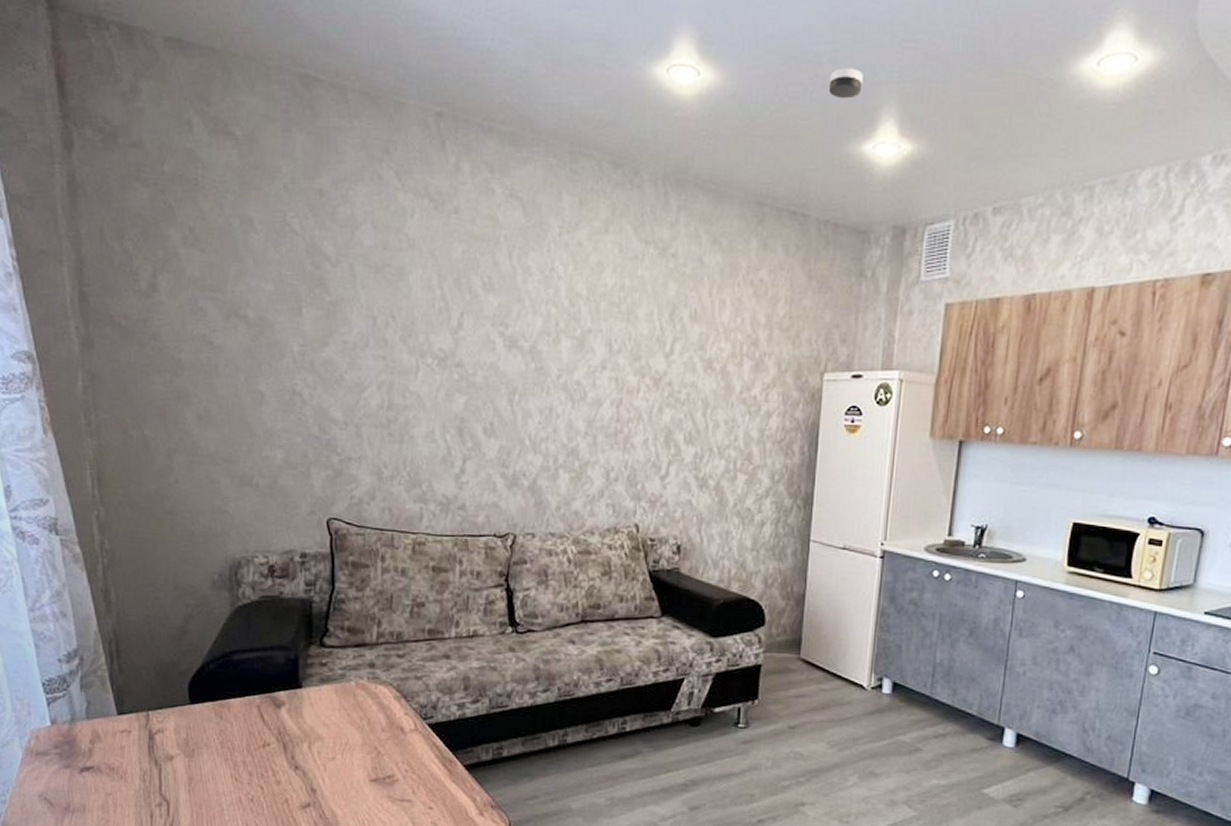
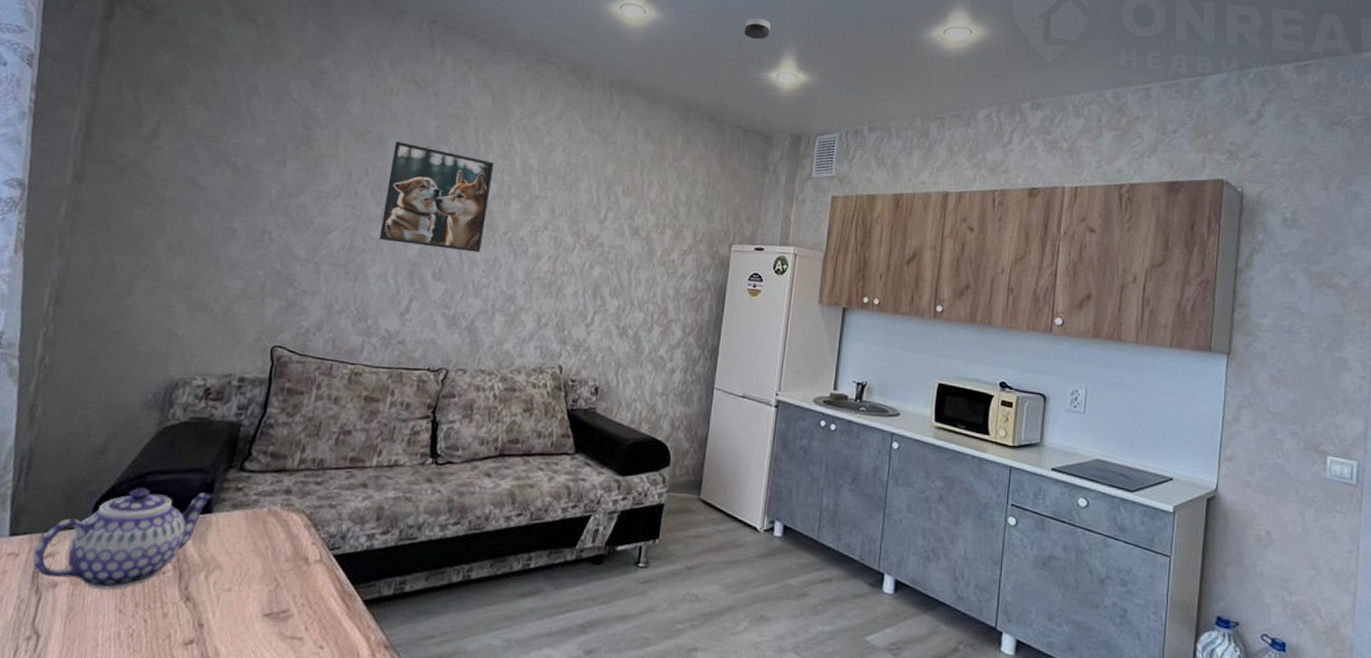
teapot: none [144,666,301,761] -> present [32,487,215,590]
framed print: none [418,275,536,402] -> present [378,141,494,253]

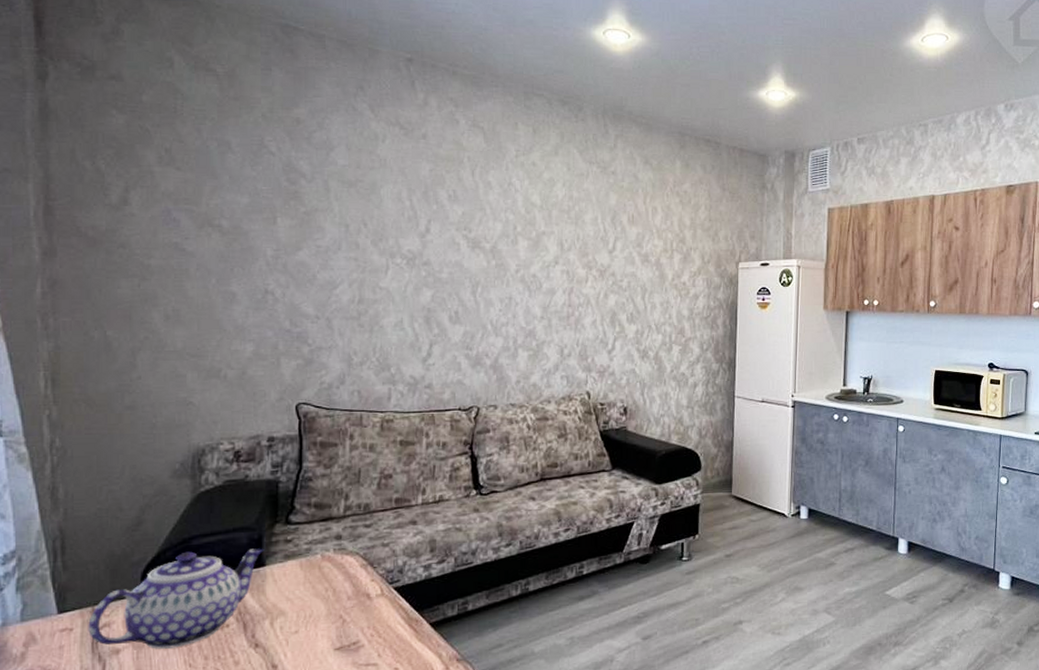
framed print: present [378,141,494,253] -> none [388,189,496,293]
smoke detector: present [744,18,771,40] -> none [730,36,756,59]

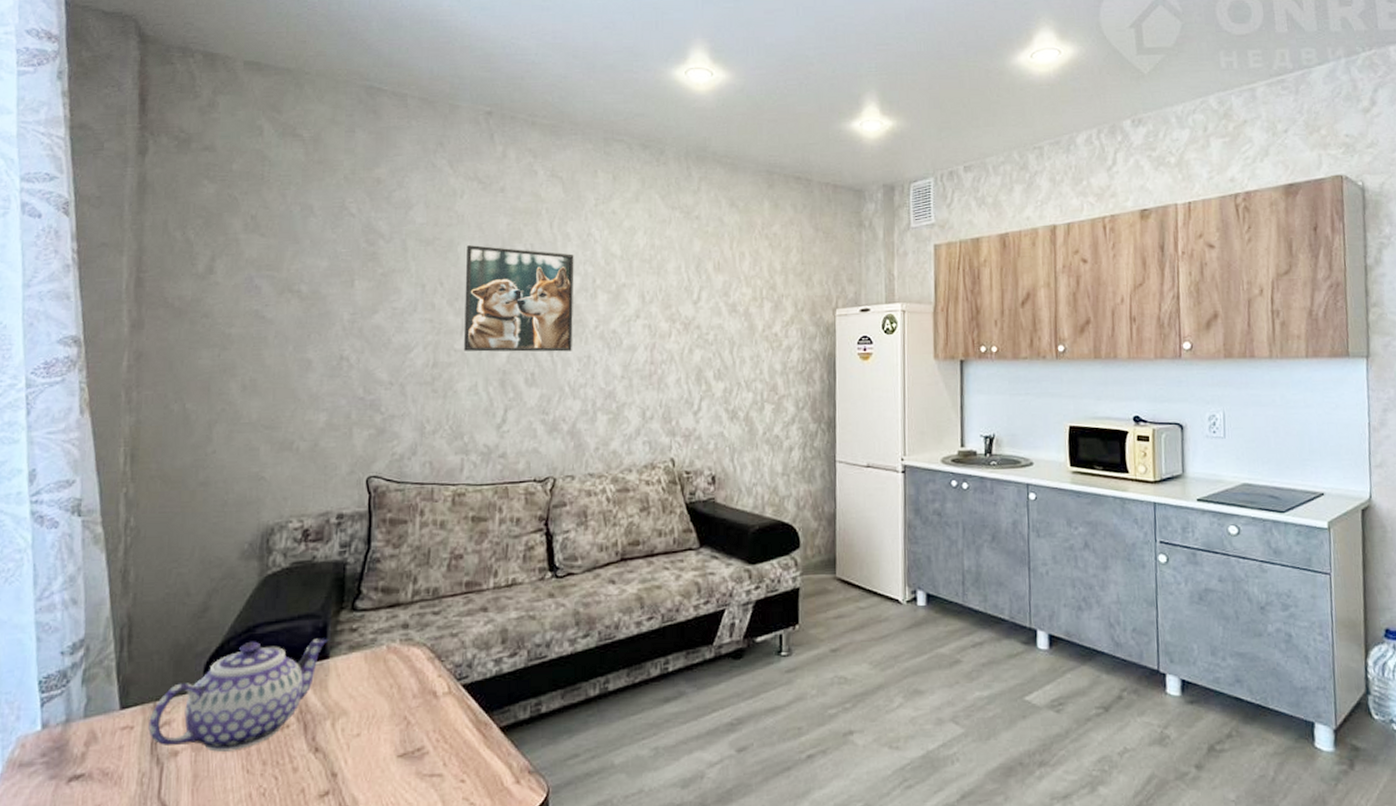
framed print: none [388,189,496,293] -> present [463,245,574,352]

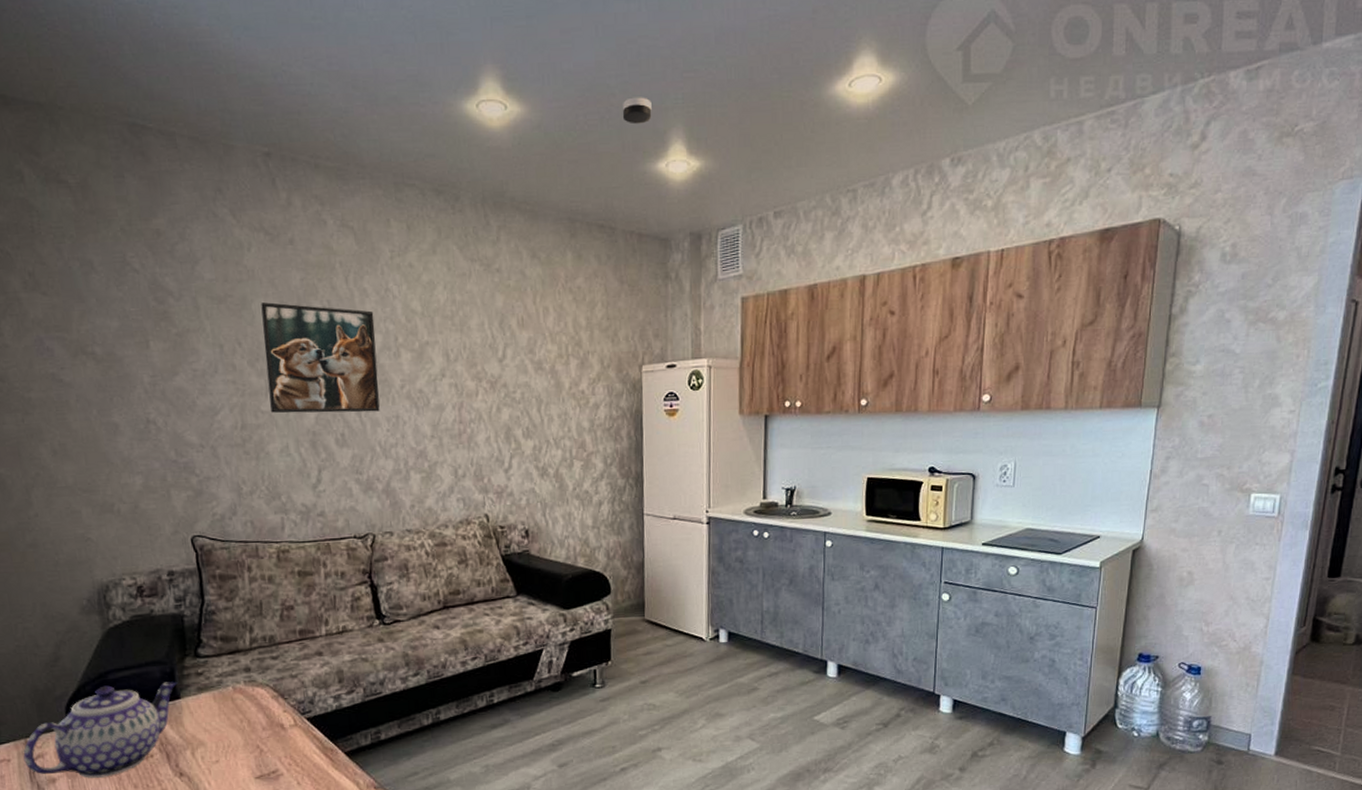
smoke detector: none [819,66,847,89] -> present [622,97,652,125]

